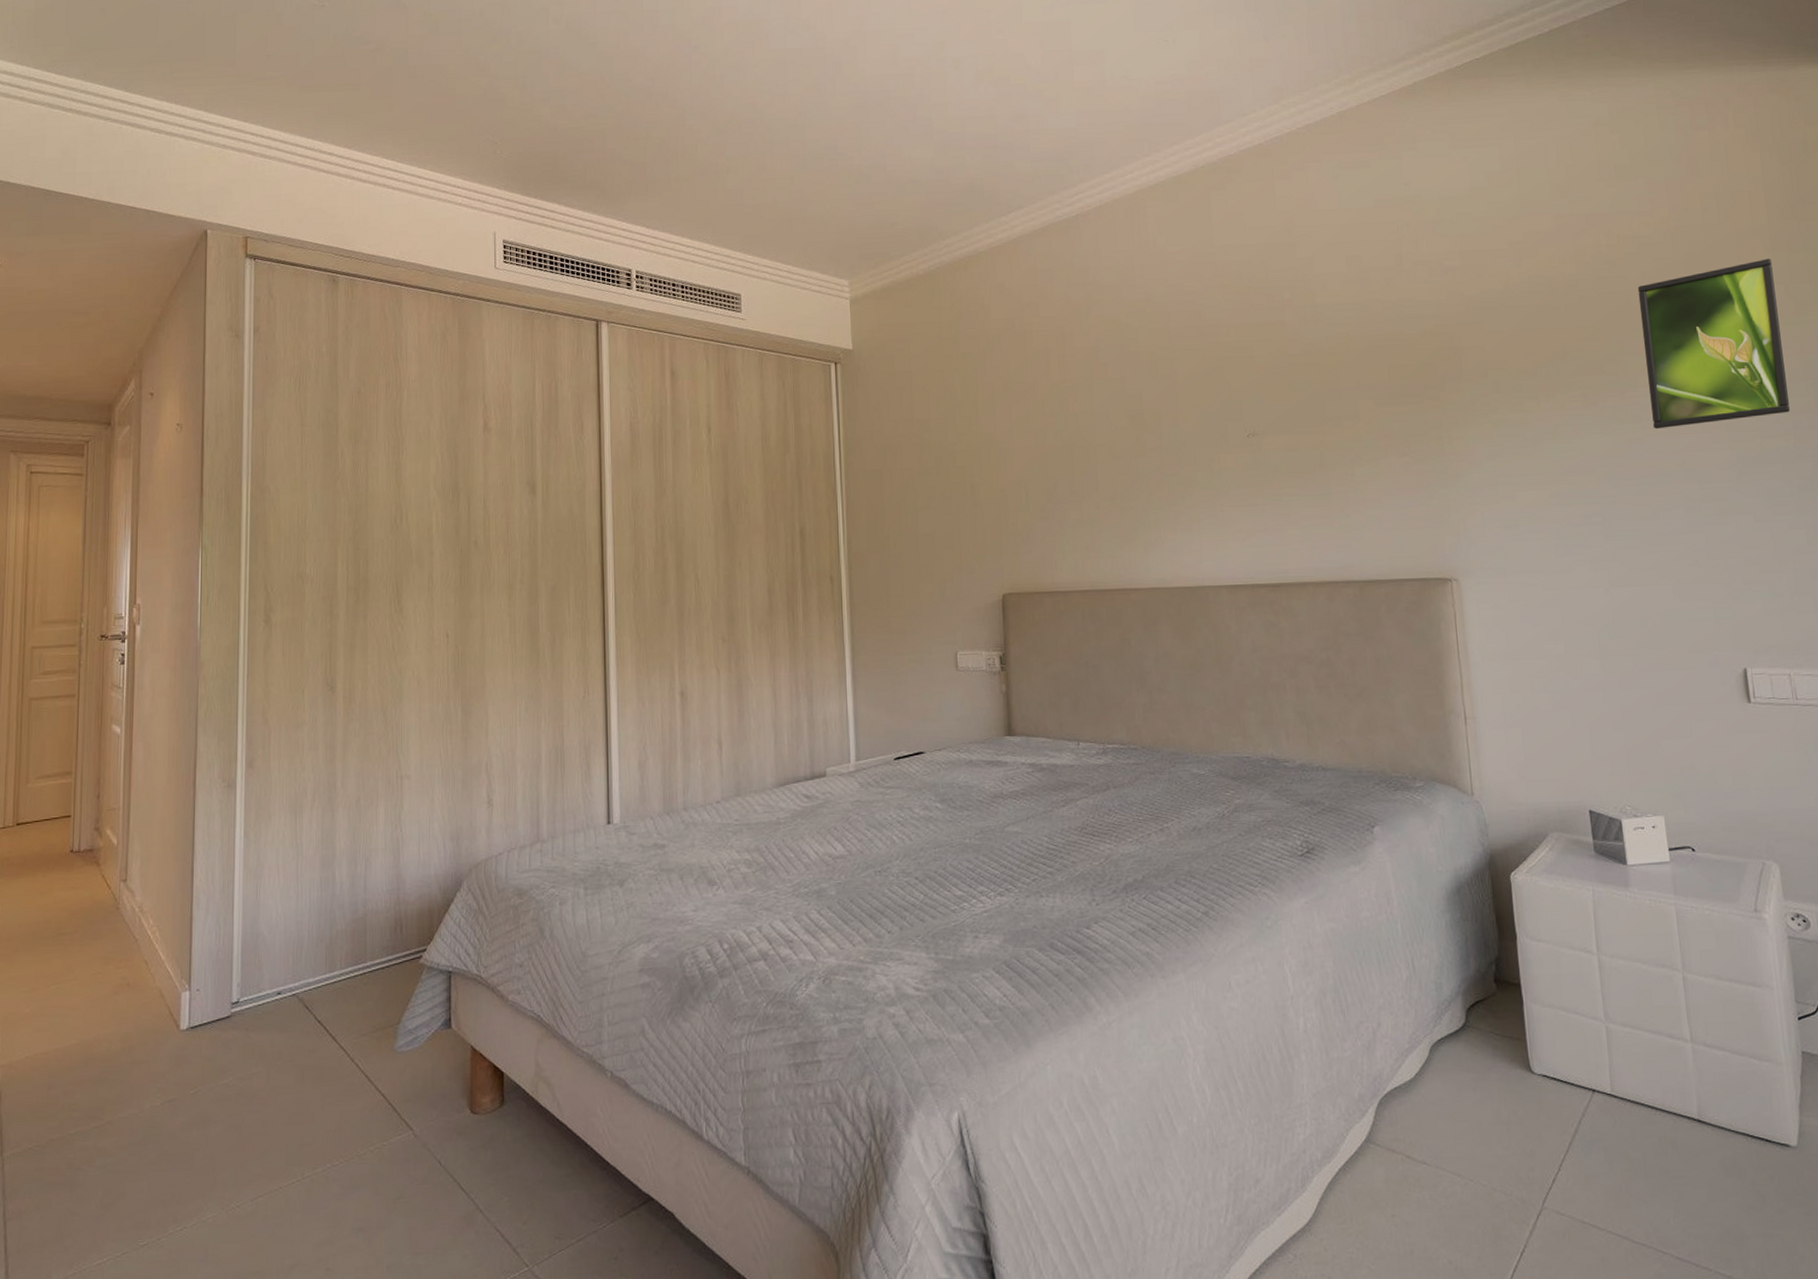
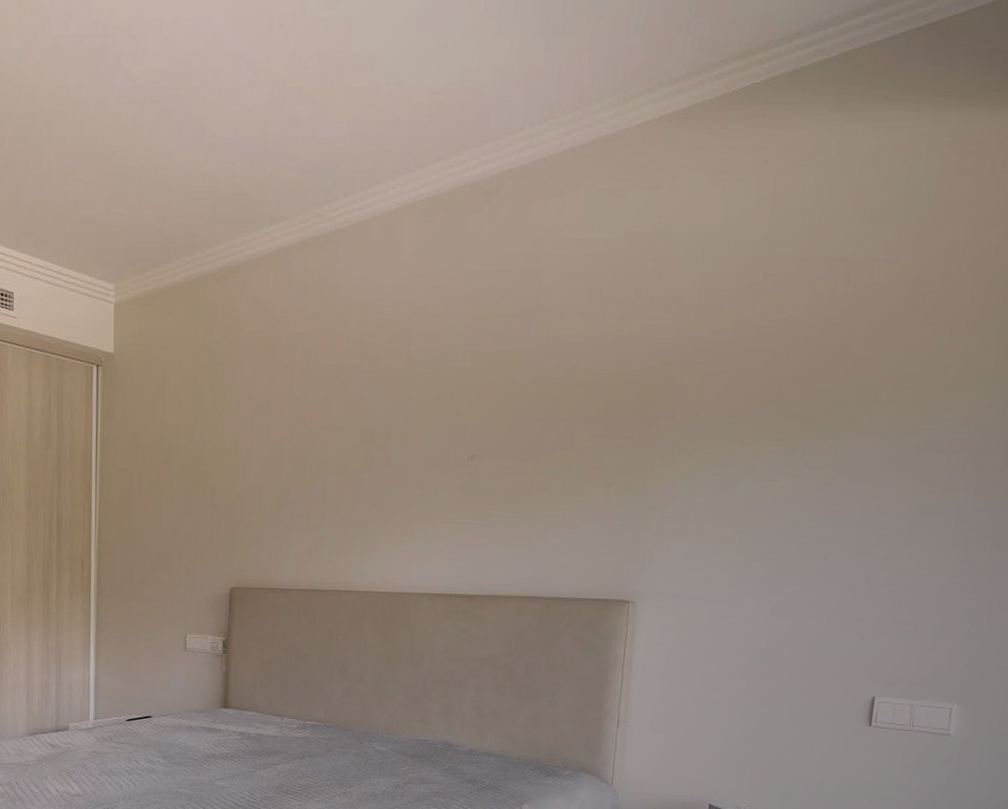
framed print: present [1637,258,1790,429] -> none [845,315,1000,476]

